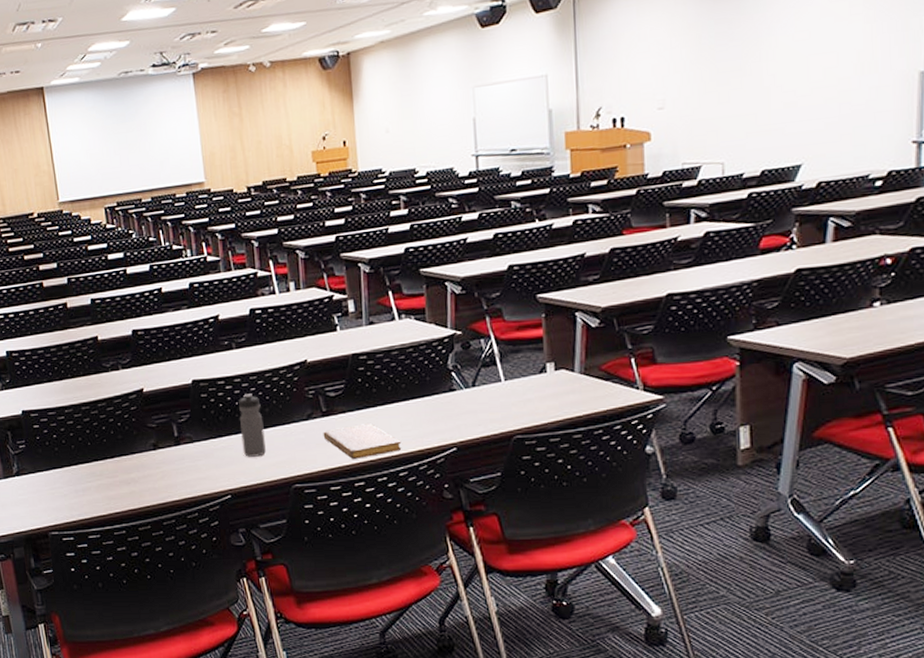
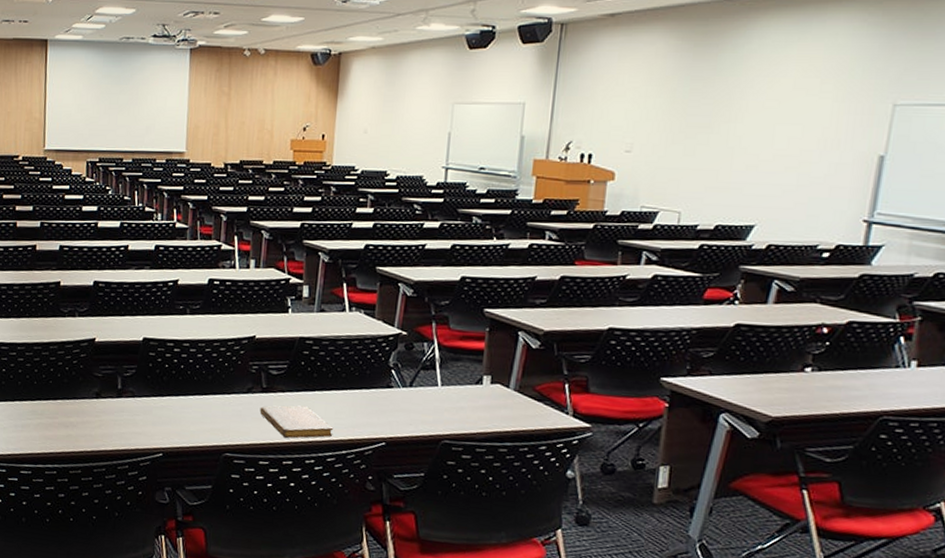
water bottle: present [239,393,266,457] -> none [180,359,205,421]

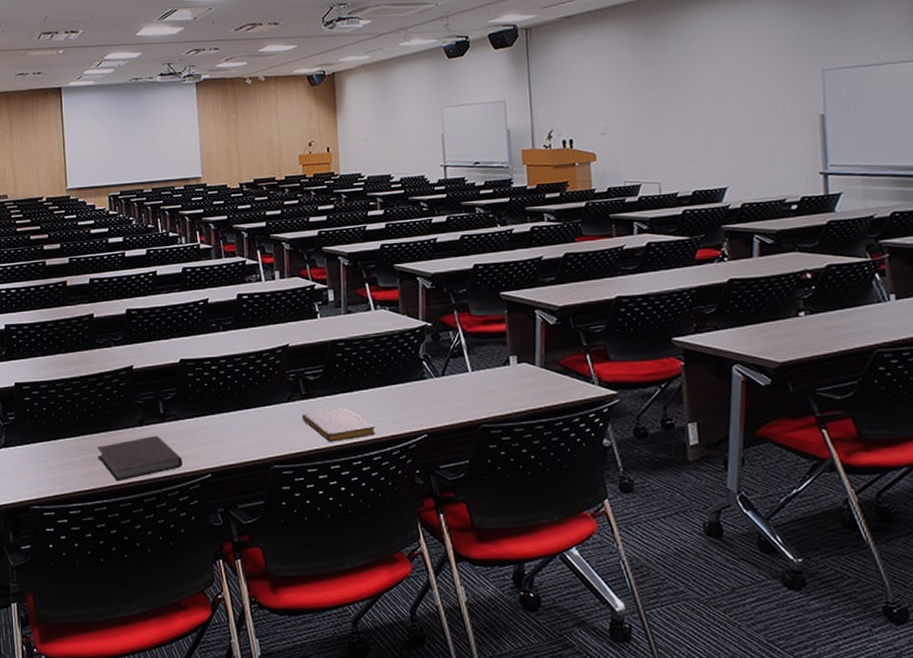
notebook: none [52,409,136,449] -> present [97,435,182,482]

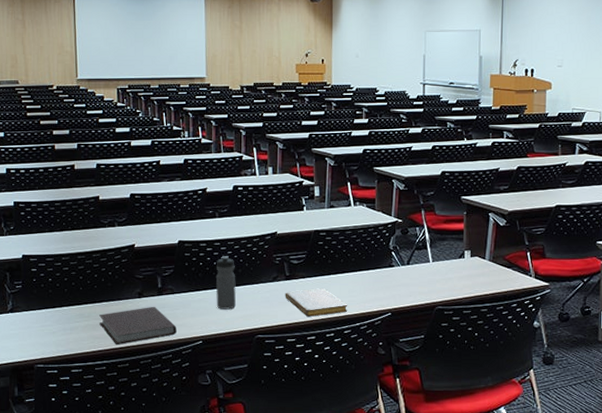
water bottle: none [222,374,247,437] -> present [215,256,236,310]

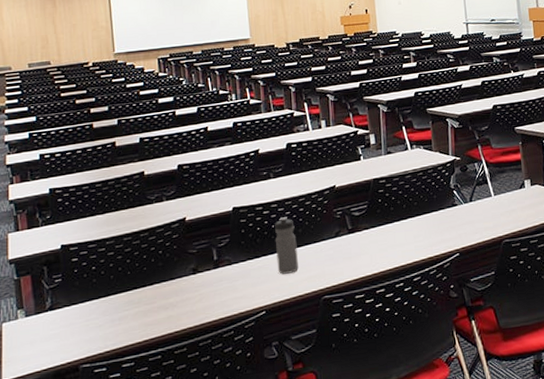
notebook: present [99,306,177,345] -> none [151,281,237,330]
notebook: present [285,288,348,317] -> none [349,237,415,269]

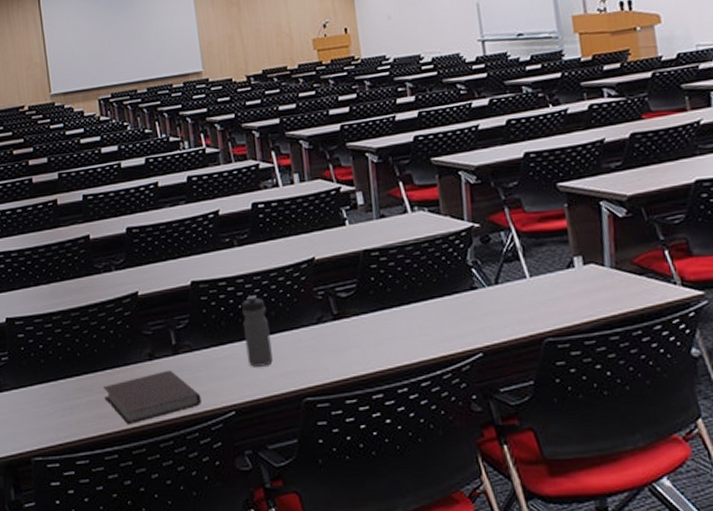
notebook: none [151,281,237,330] -> present [103,369,202,425]

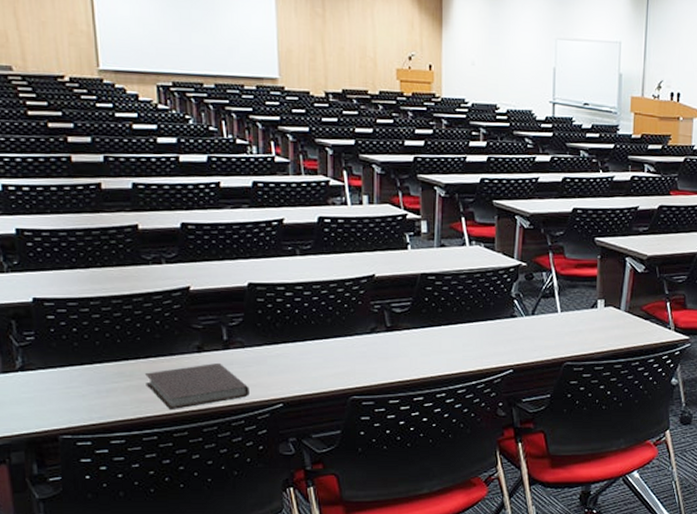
water bottle: present [242,295,273,367] -> none [298,302,324,366]

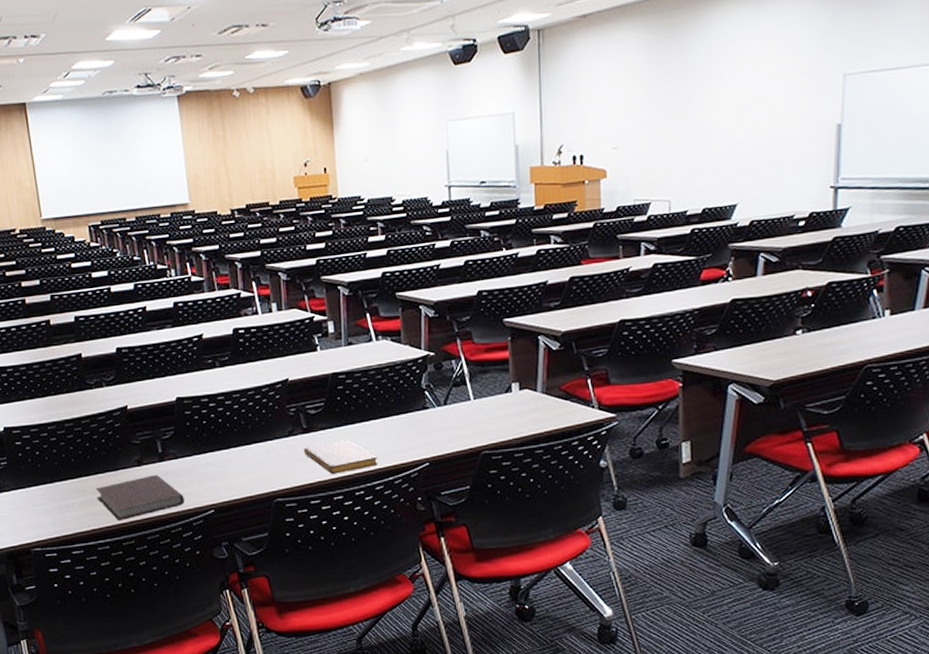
notebook: none [385,341,462,374] -> present [303,440,378,474]

